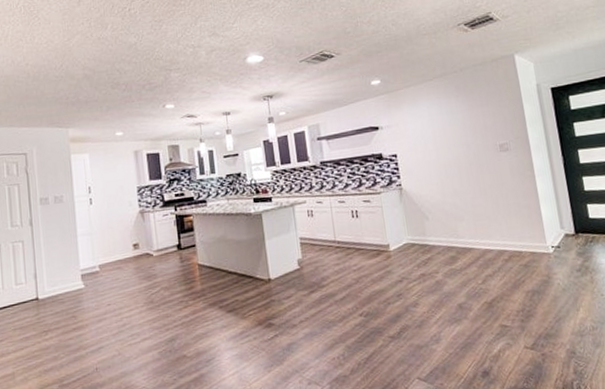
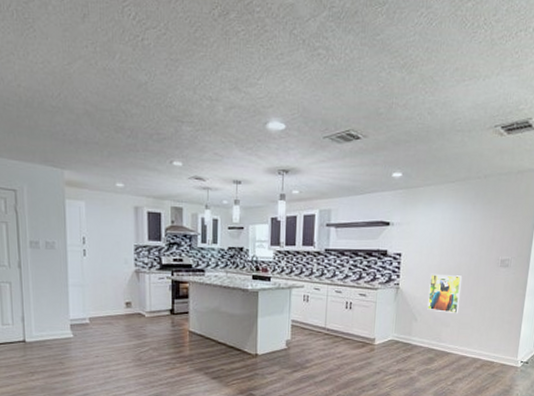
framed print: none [431,166,469,207] -> present [427,274,463,313]

